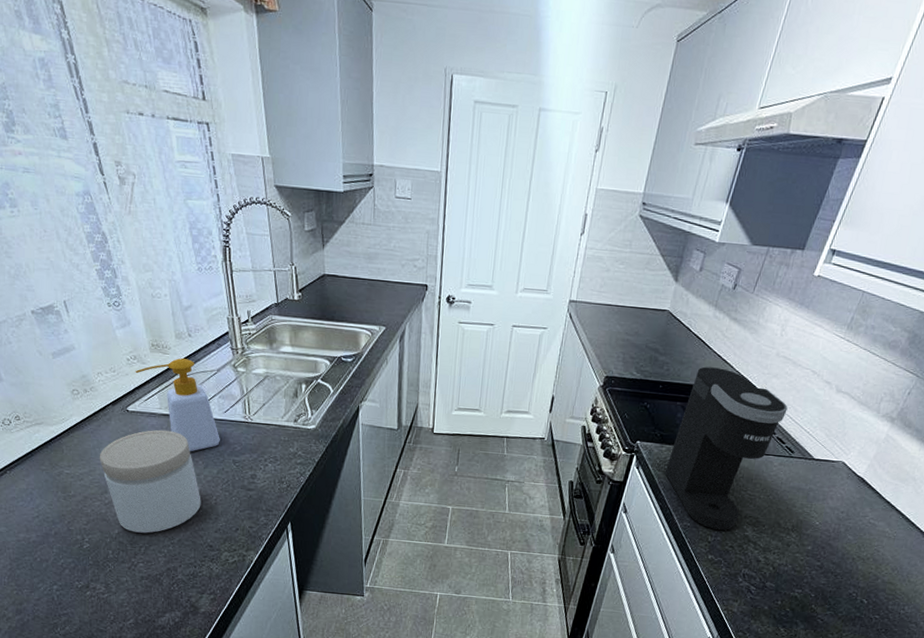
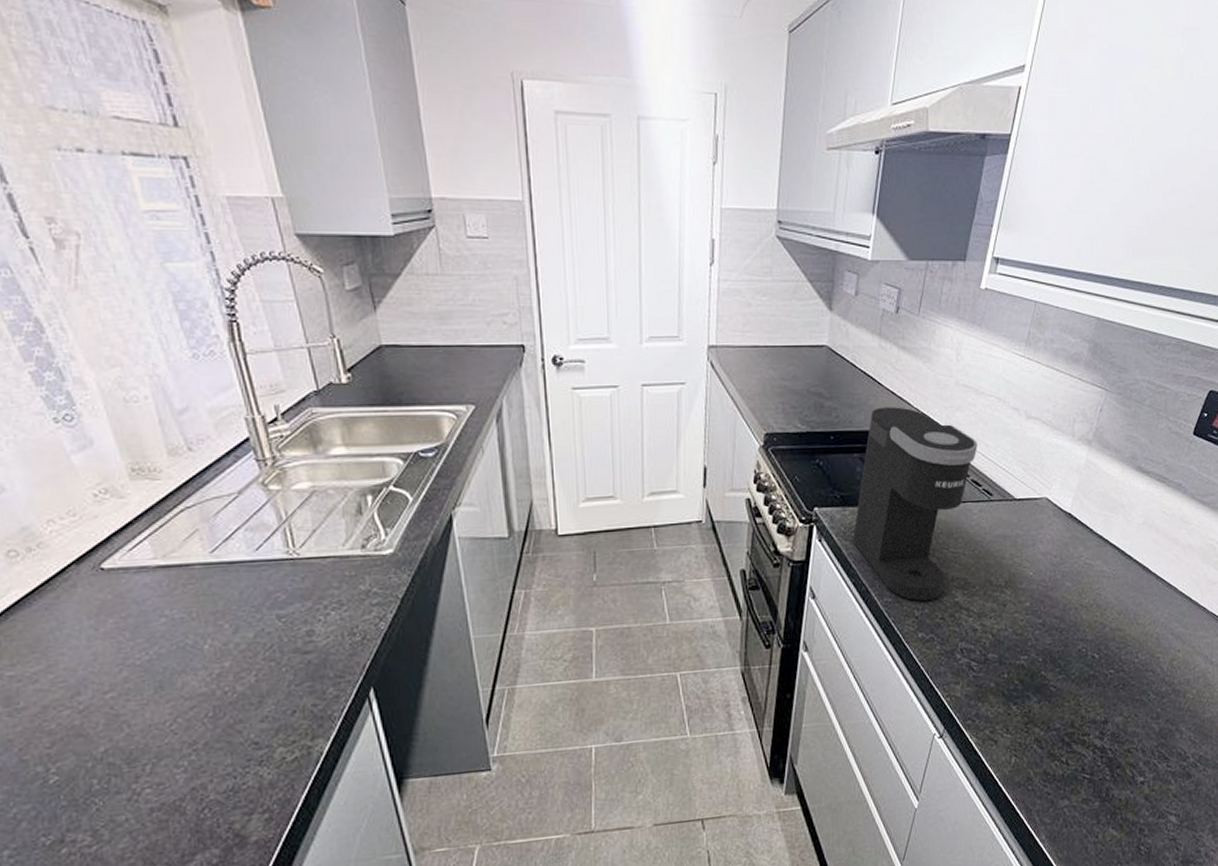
jar: present [99,429,201,533] -> none [61,587,235,745]
soap bottle: present [135,358,220,452] -> none [108,482,254,614]

